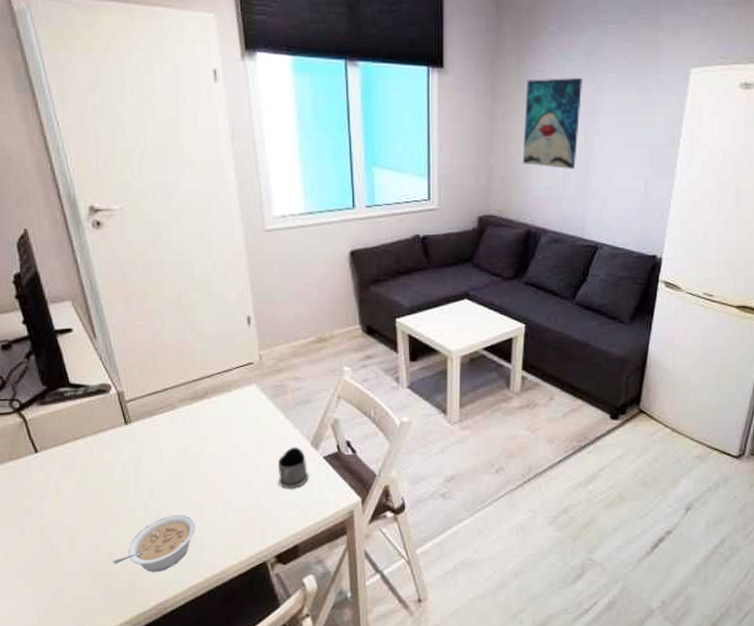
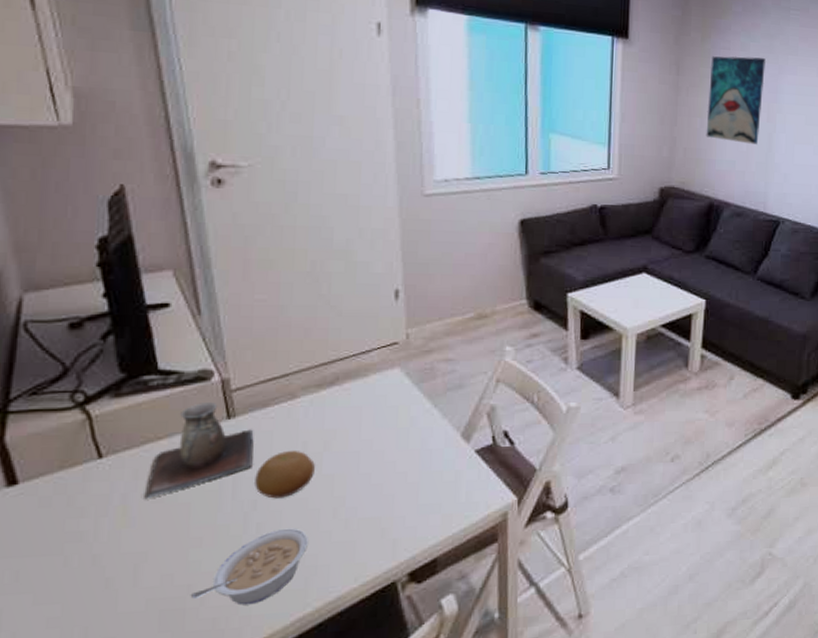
decorative vase: none [71,411,149,486] -> present [144,402,254,500]
fruit: none [150,451,195,490] -> present [255,450,315,499]
tea glass holder: present [277,446,309,490] -> none [419,439,456,491]

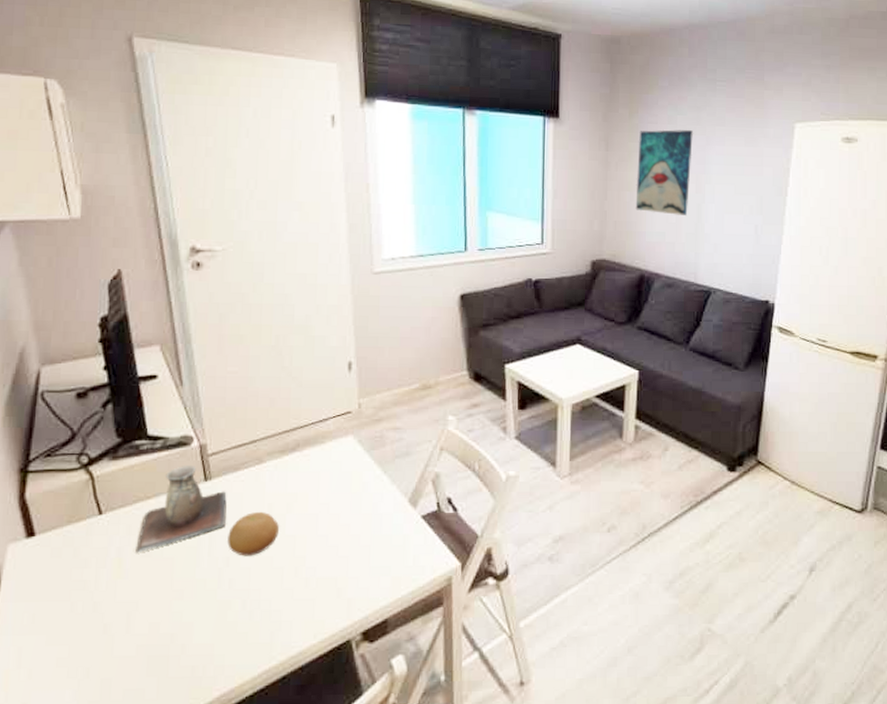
legume: present [190,528,308,605] -> none [173,584,273,655]

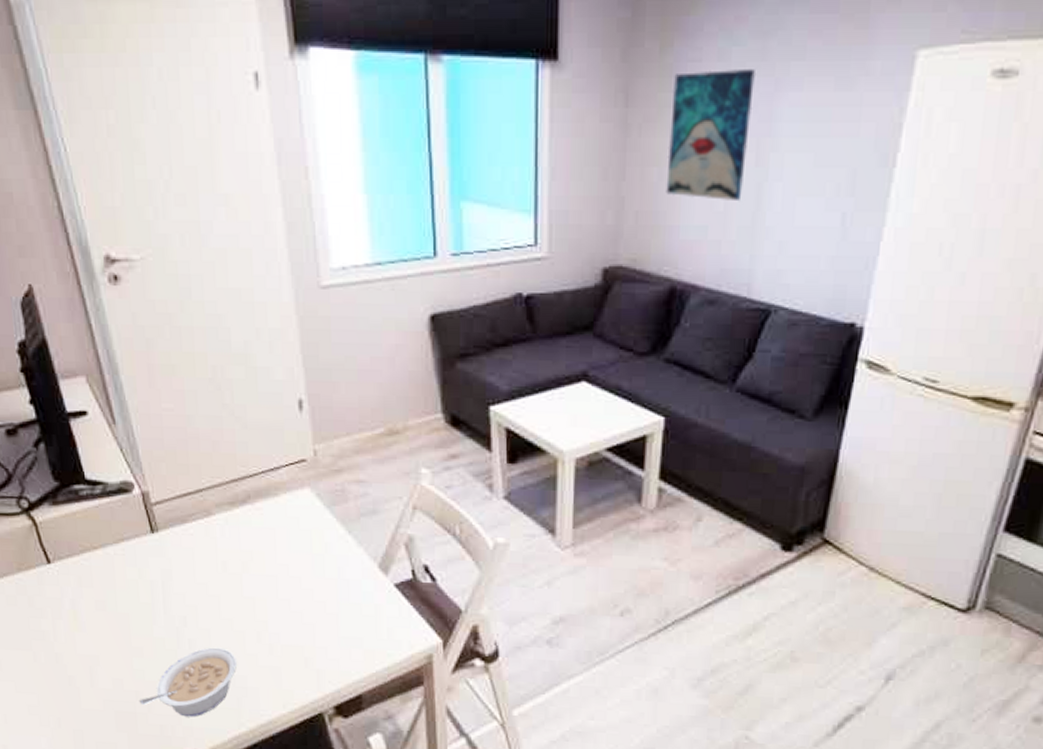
decorative vase: present [135,466,227,553] -> none [89,515,180,606]
legume: none [173,584,273,655] -> present [139,647,237,717]
fruit: present [227,511,279,556] -> none [182,569,236,617]

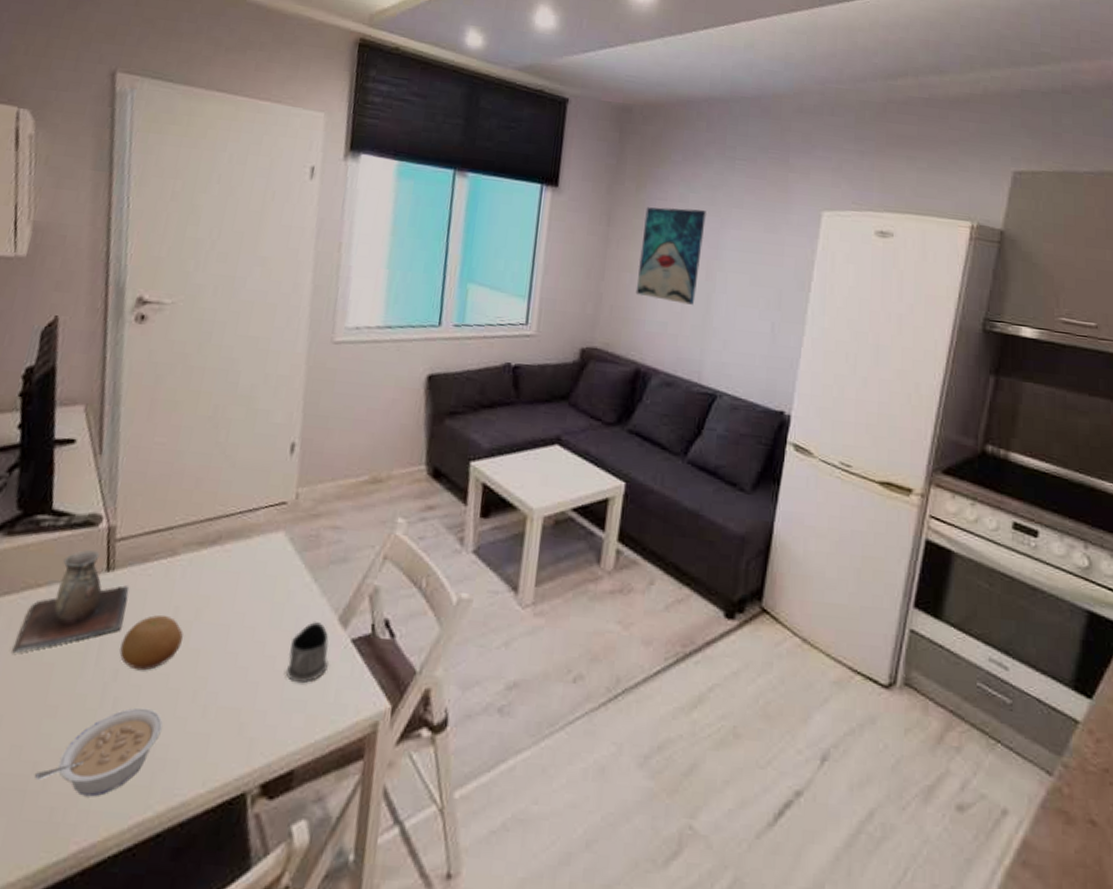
decorative vase: none [89,515,180,606] -> present [12,550,128,654]
fruit: none [182,569,236,617] -> present [119,614,183,671]
tea glass holder: none [336,569,376,624] -> present [286,620,329,684]

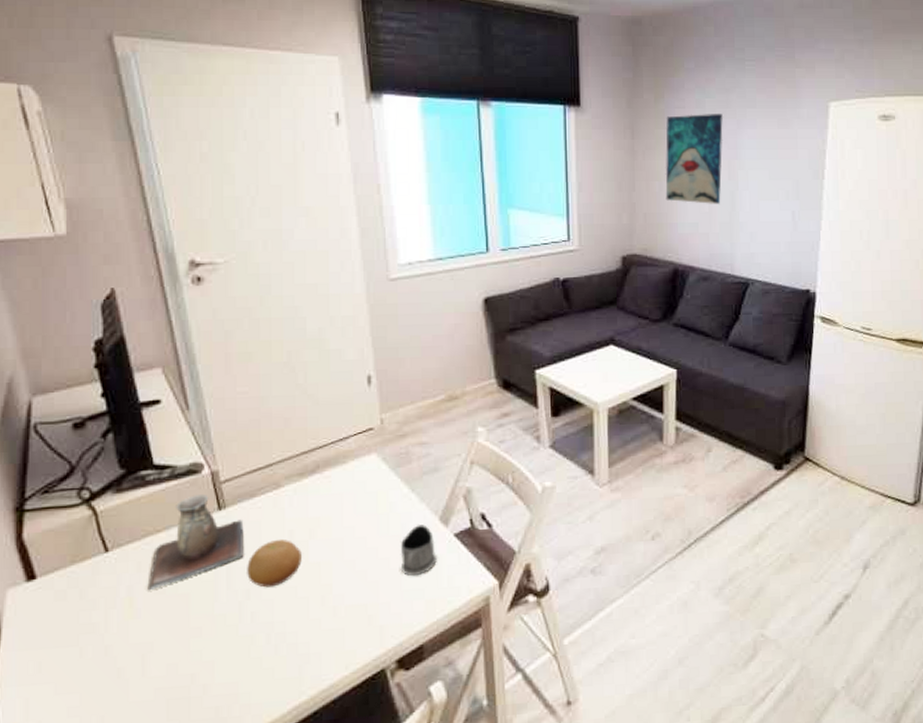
legume: present [33,707,163,797] -> none [194,616,299,694]

